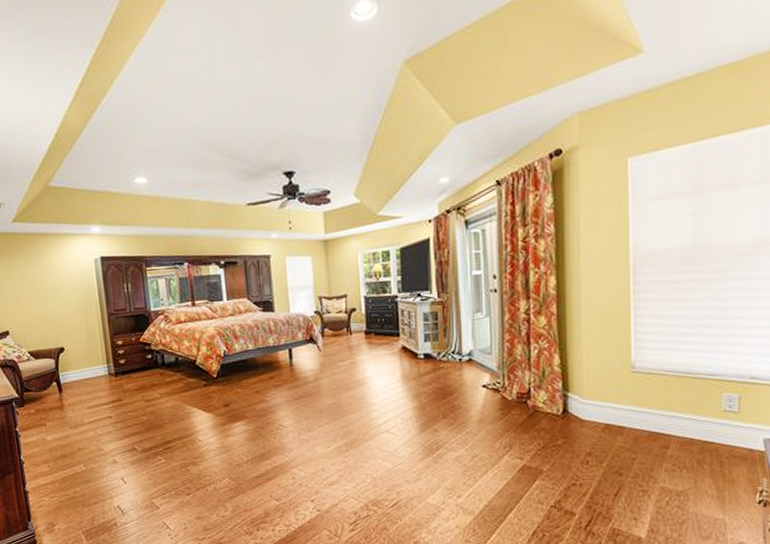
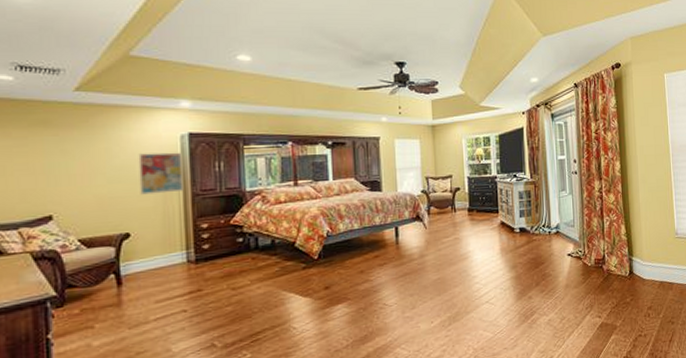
wall art: none [63,275,101,314] -> present [138,152,184,195]

